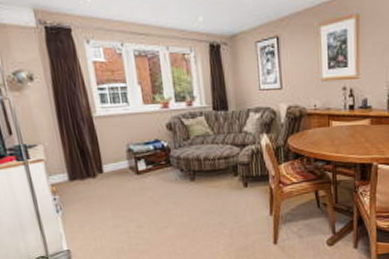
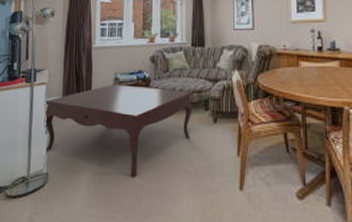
coffee table: none [46,156,221,244] -> present [44,84,193,177]

